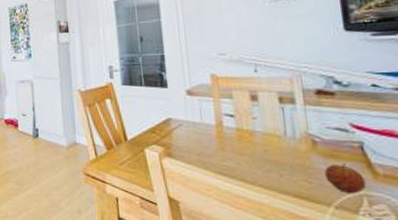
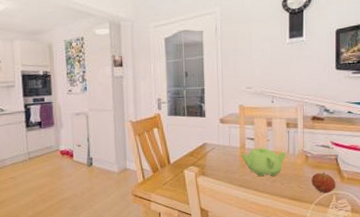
teapot: none [218,126,282,166] -> present [241,147,286,177]

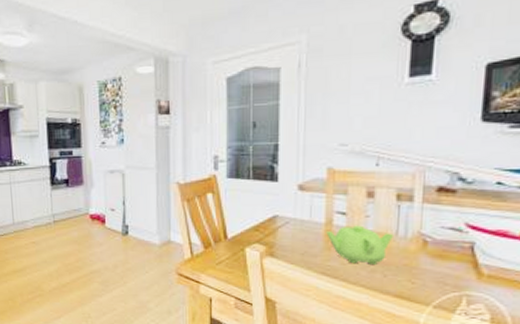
fruit: present [311,172,336,193] -> none [429,264,469,293]

